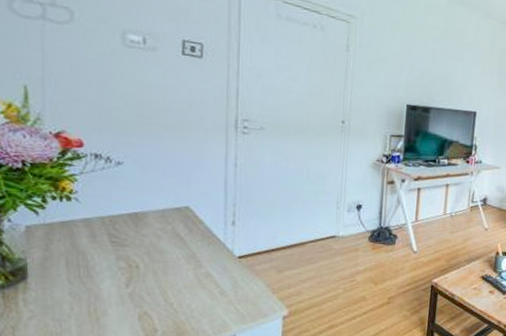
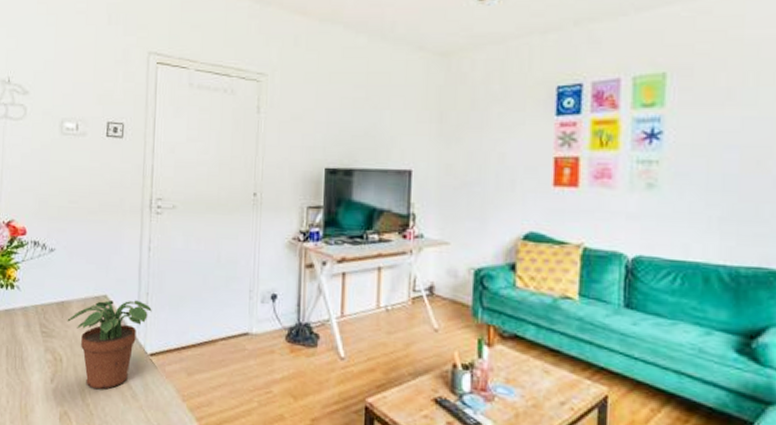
potted plant: none [142,211,240,290] -> present [67,300,152,390]

